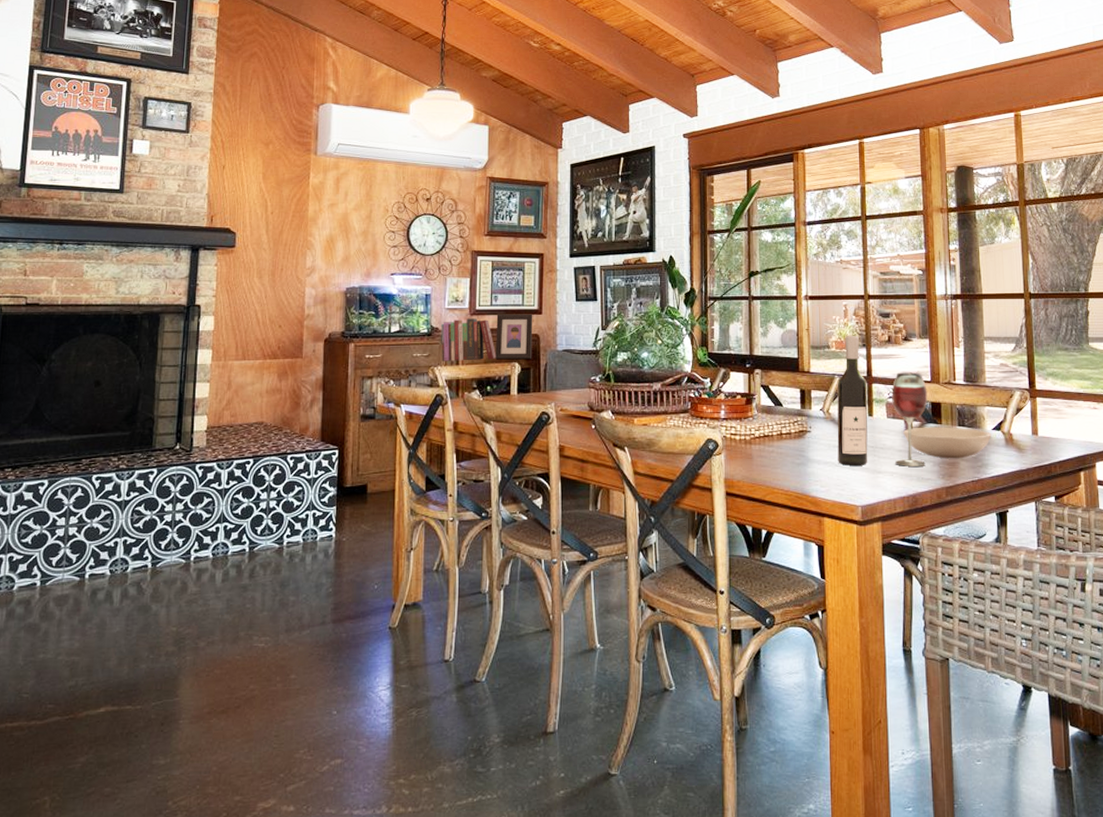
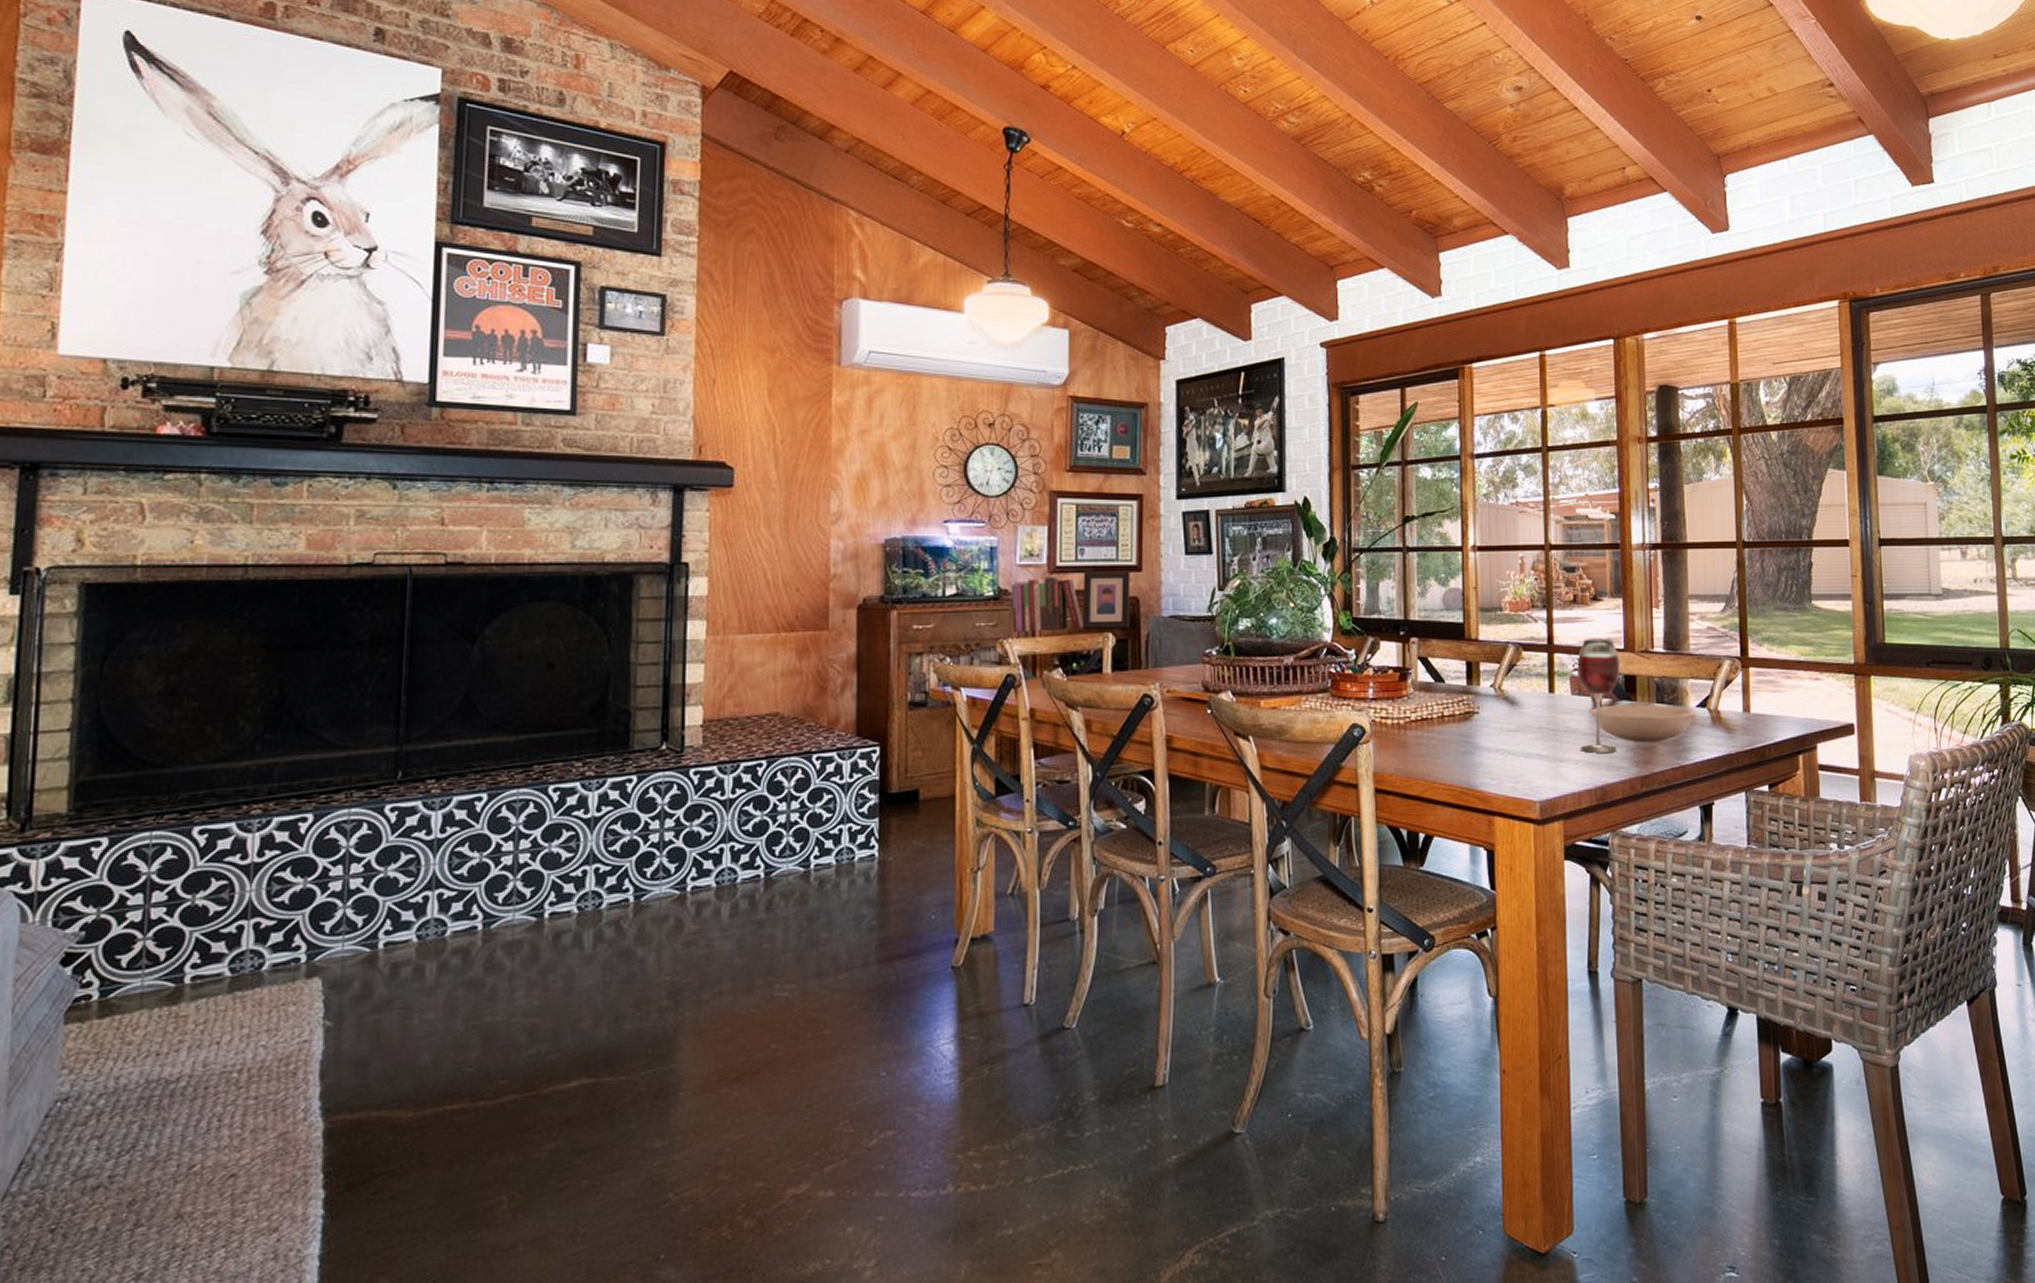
bottle: present [837,336,868,466] -> none [1511,595,1548,753]

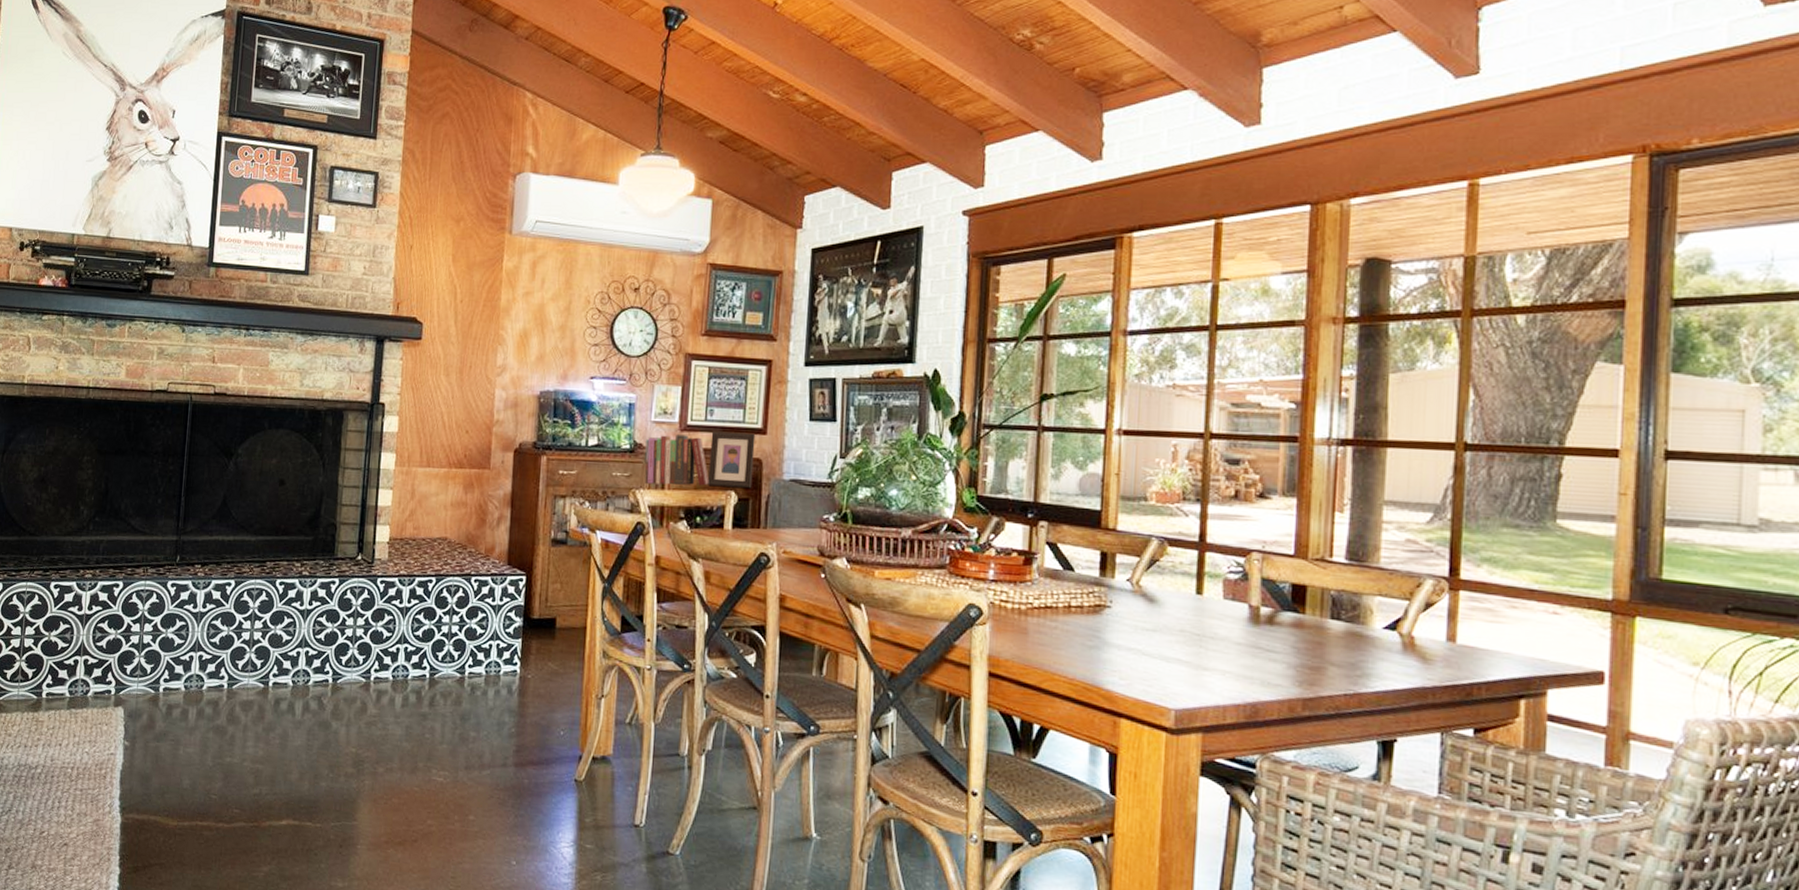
wineglass: present [1577,639,1620,753] -> none [1230,539,1288,668]
bowl: present [1591,704,1696,743] -> none [1246,615,1381,663]

